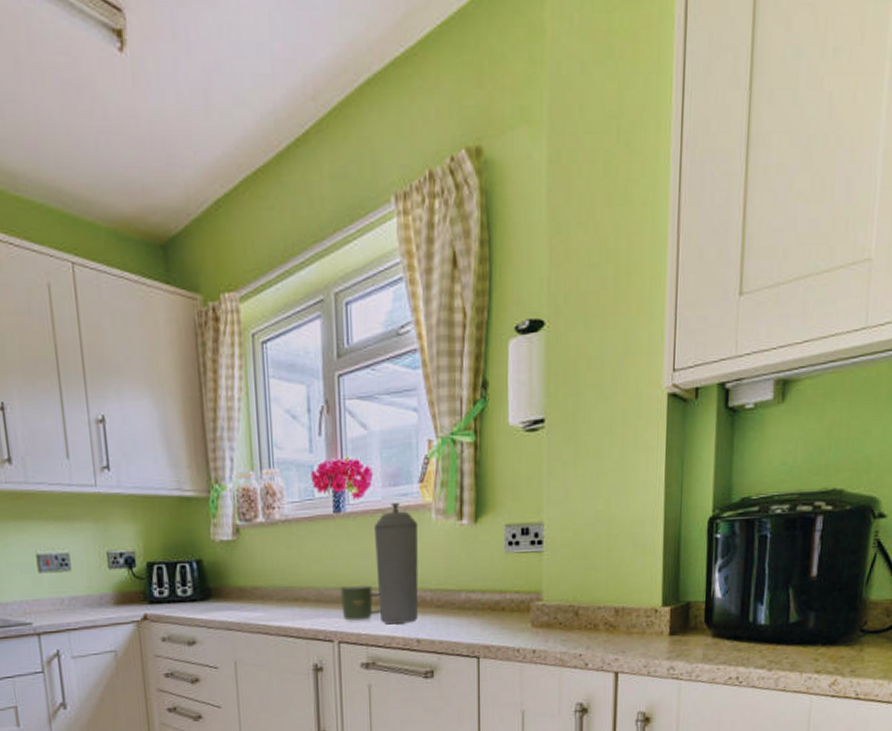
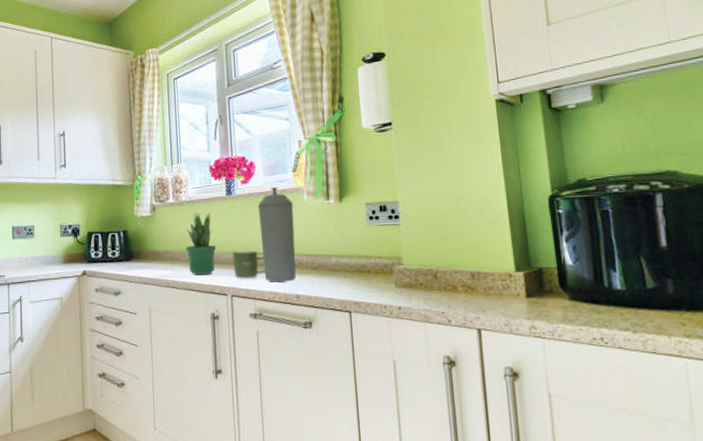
planter: none [281,534,321,618] -> present [186,211,217,276]

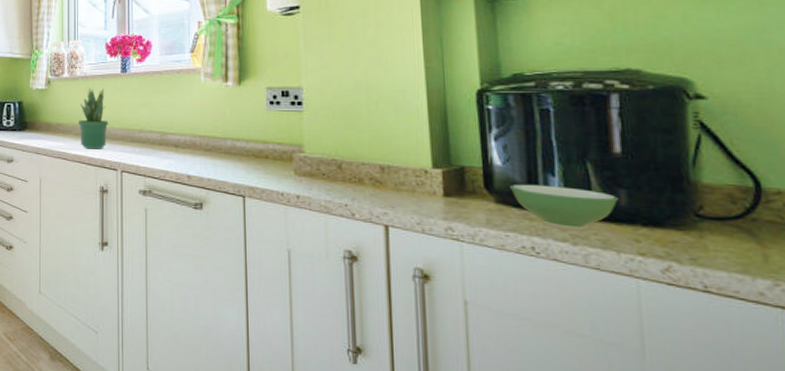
mug: present [232,250,265,280] -> none [125,128,157,157]
canister: present [257,186,296,282] -> none [152,66,190,162]
bowl: none [579,280,668,321] -> present [509,183,620,232]

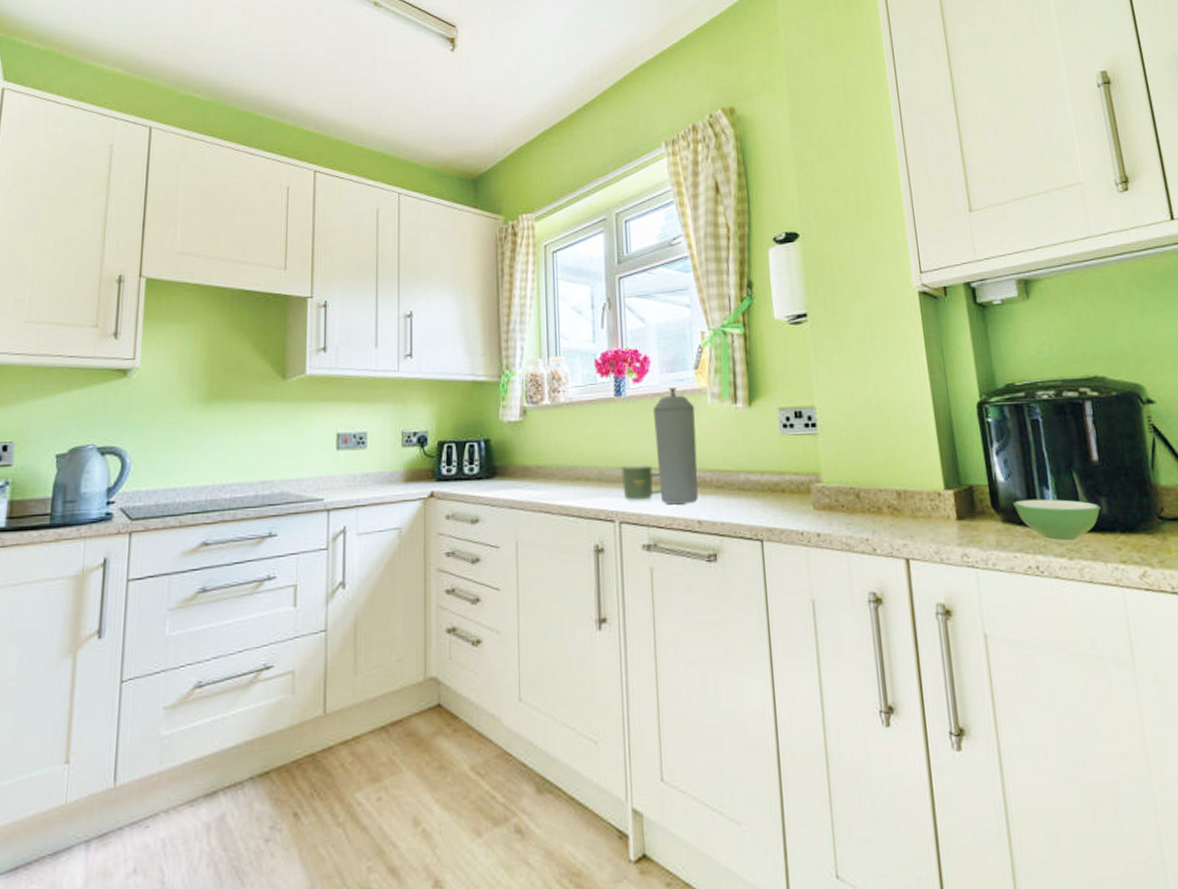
planter: present [78,87,109,149] -> none [564,416,602,497]
mug: none [125,128,157,157] -> present [622,465,661,502]
canister: none [152,66,190,162] -> present [652,386,698,505]

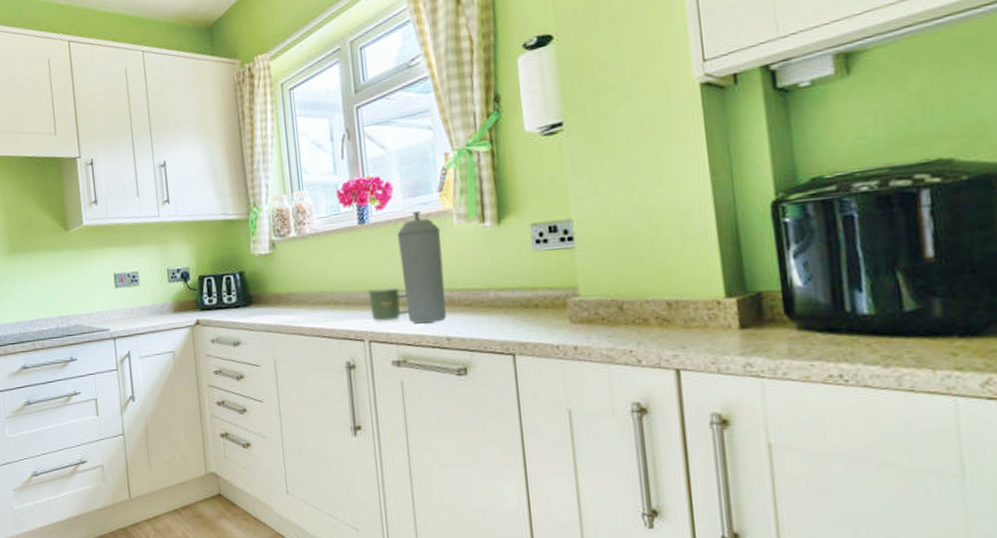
bowl: present [1012,498,1102,546] -> none [811,302,934,352]

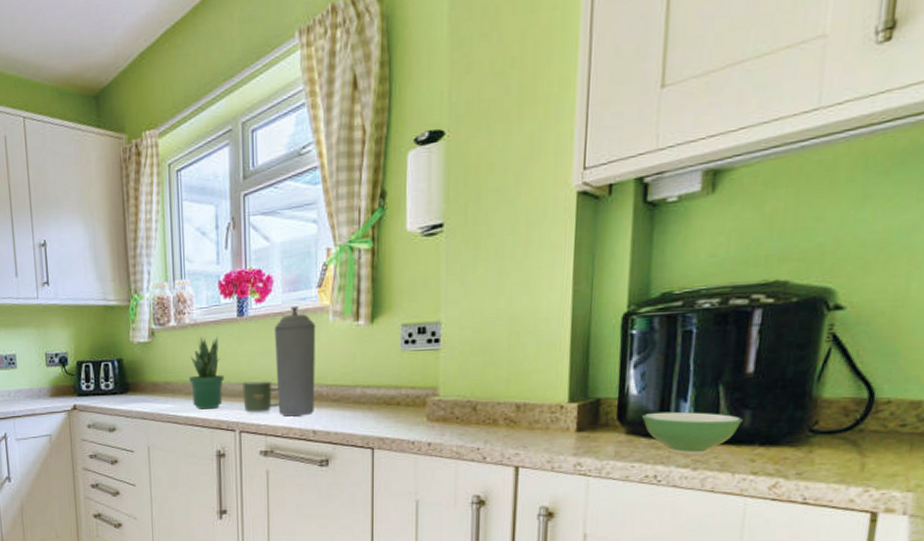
planter: none [312,244,350,320] -> present [189,336,225,410]
bowl: none [811,302,934,352] -> present [641,411,744,457]

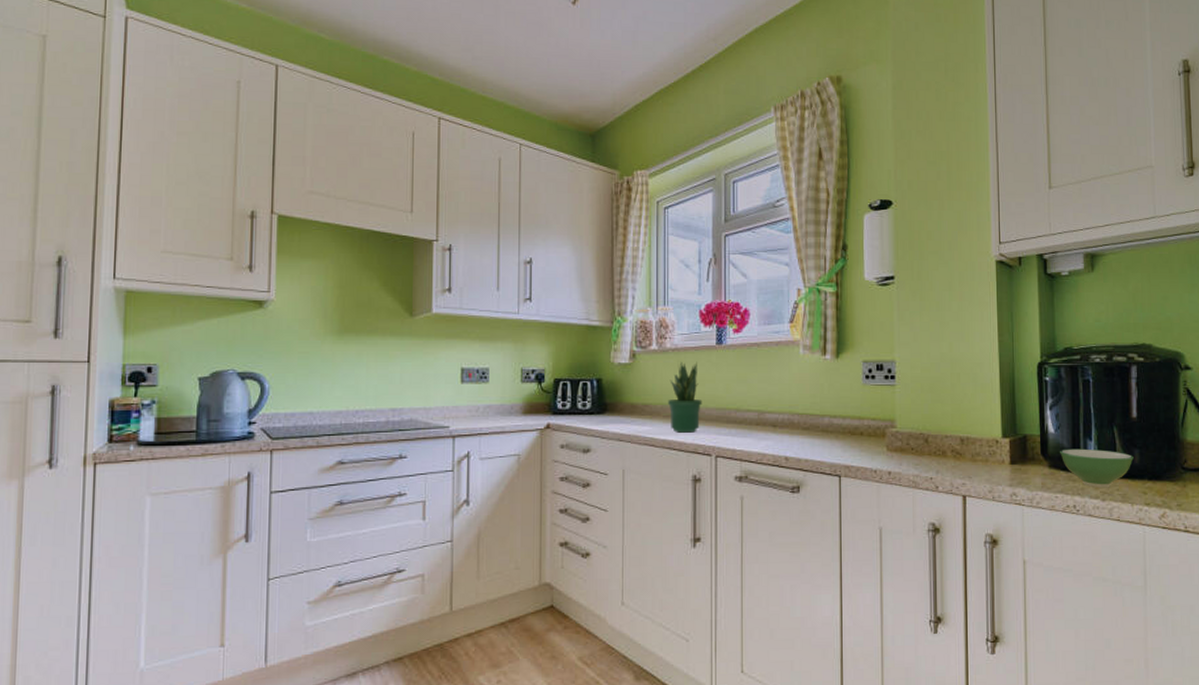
mug: present [243,381,279,414] -> none [720,407,754,439]
canister: present [273,305,316,417] -> none [750,338,788,443]

